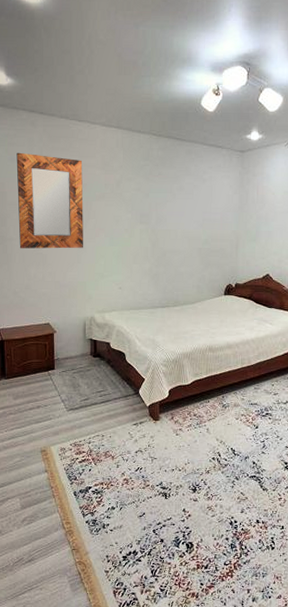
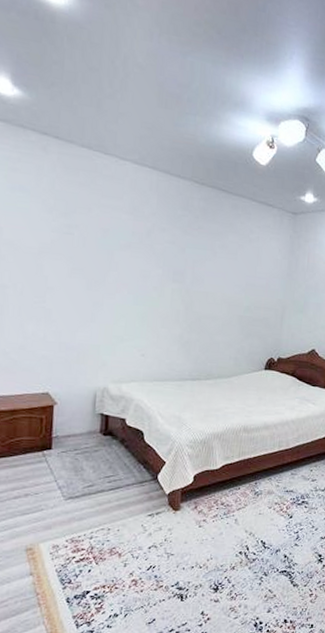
home mirror: present [16,152,83,249] -> none [15,180,106,305]

